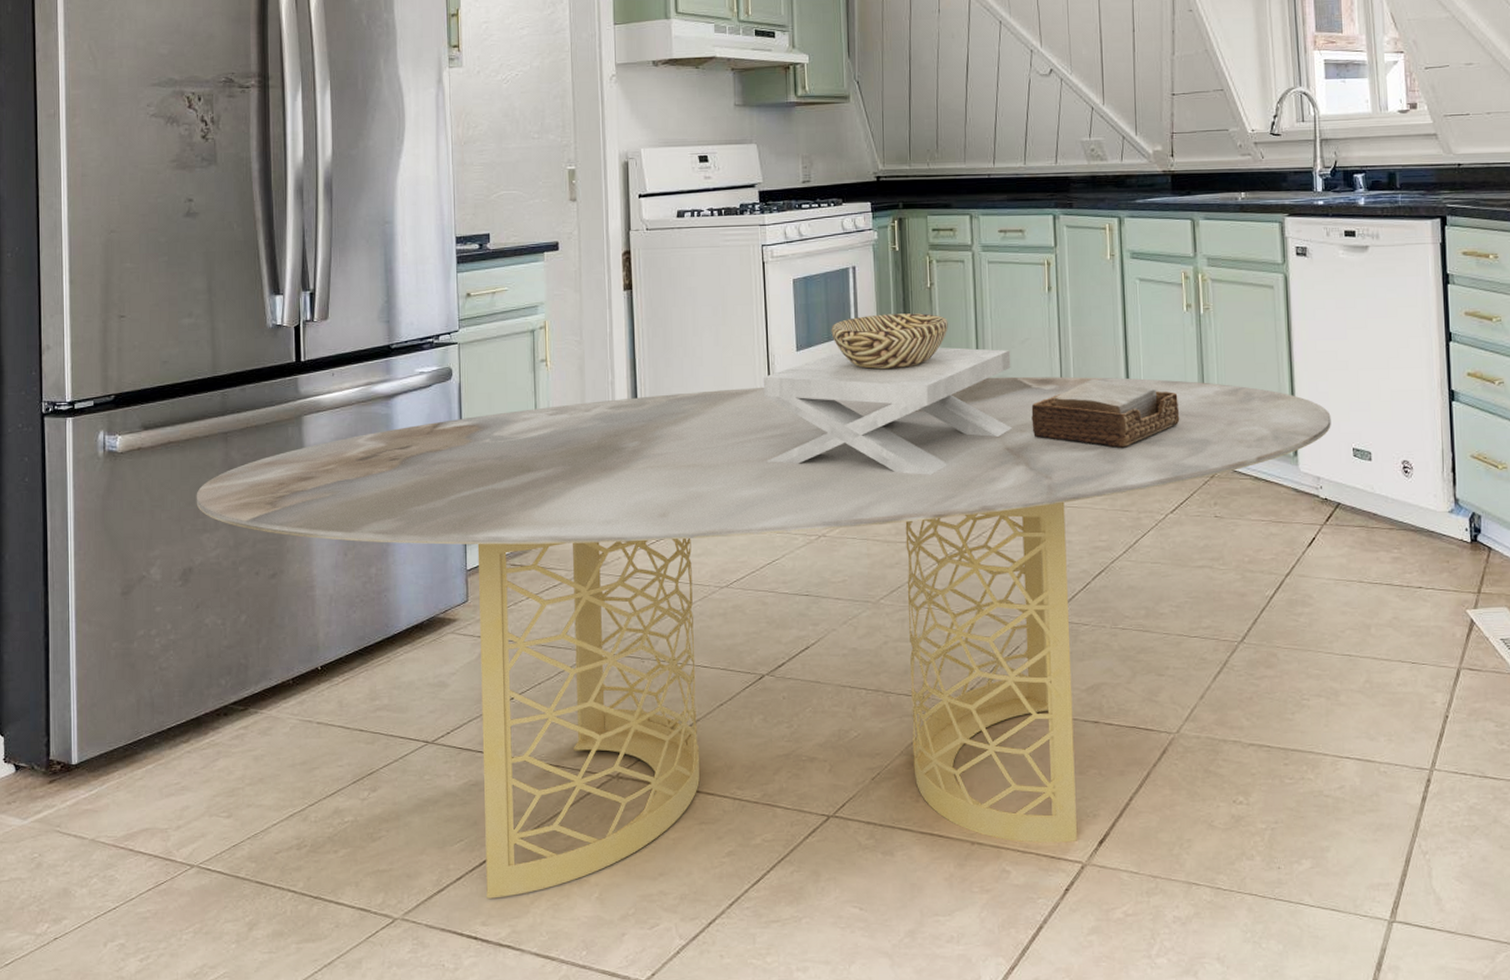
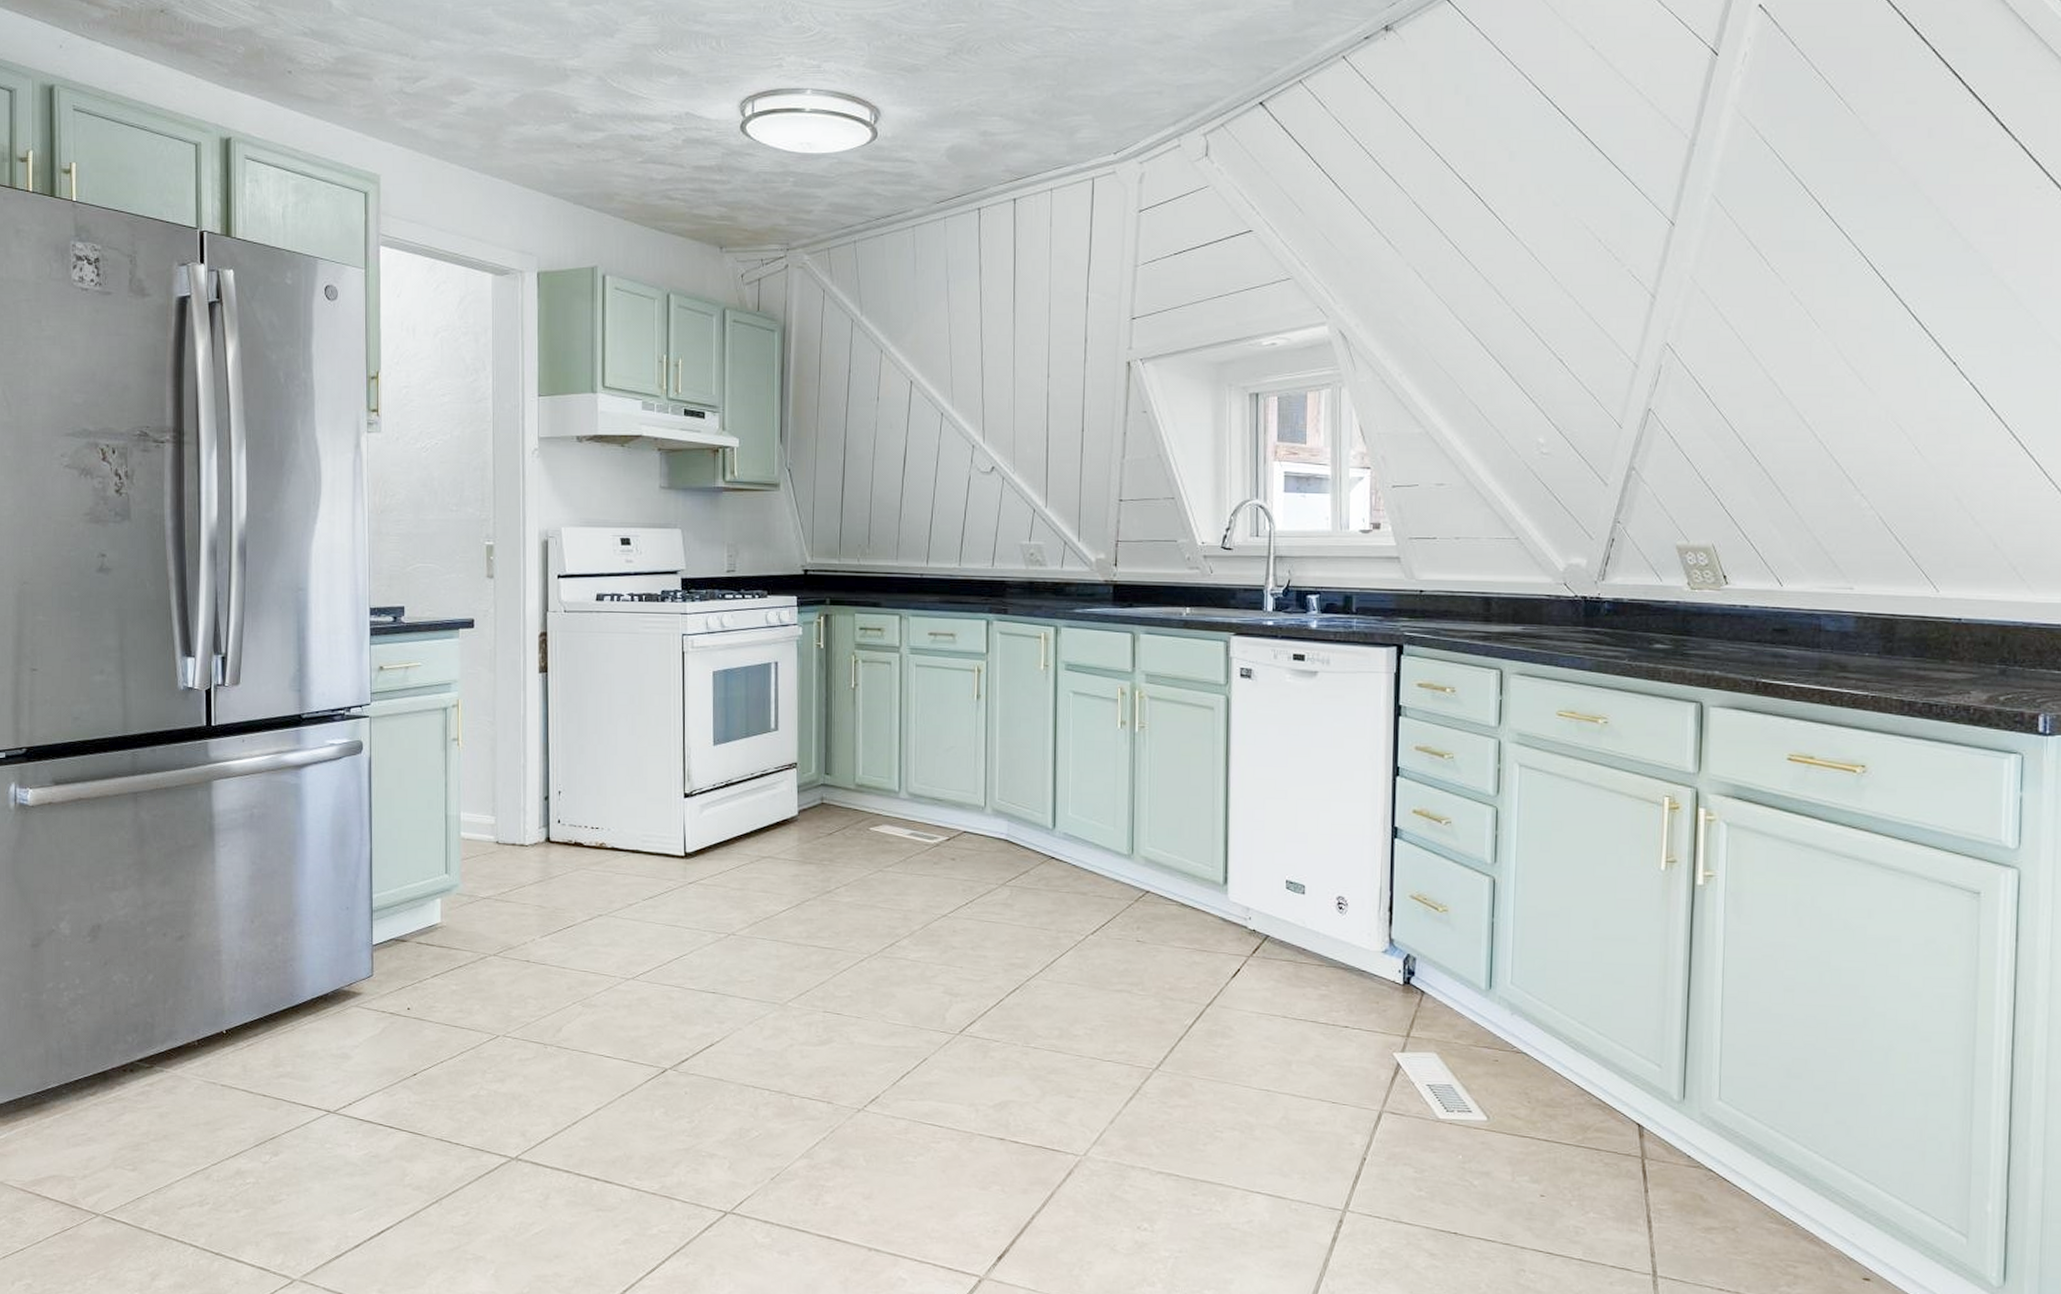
dining table: present [196,376,1331,899] -> none [105,779,1265,1268]
decorative bowl: present [763,313,1013,475] -> none [677,712,934,880]
napkin holder: present [1031,378,1180,448] -> none [952,792,1107,865]

